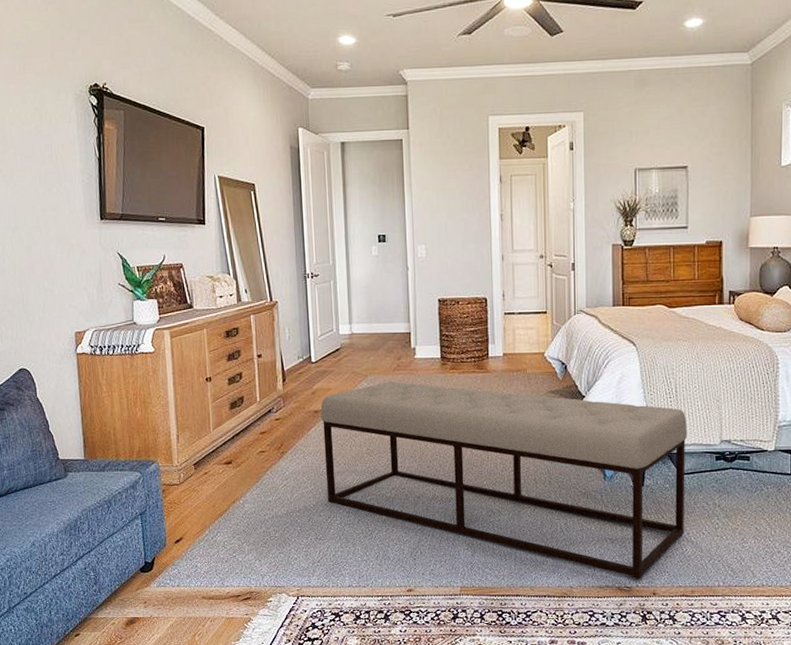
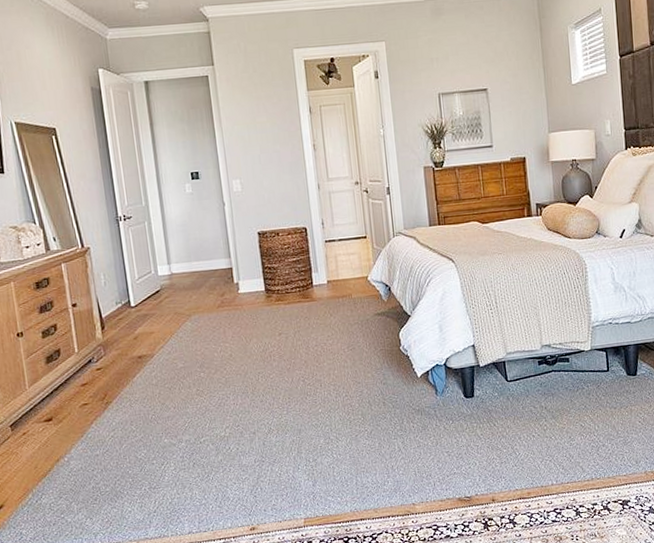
bench: present [320,381,688,580] -> none [144,318,516,489]

